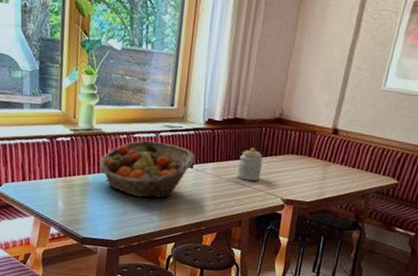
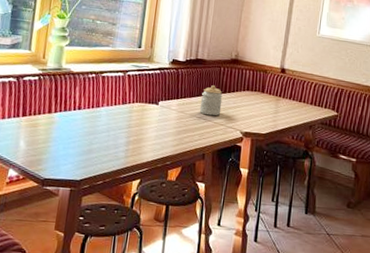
fruit basket: present [99,140,195,198] -> none [65,79,160,135]

